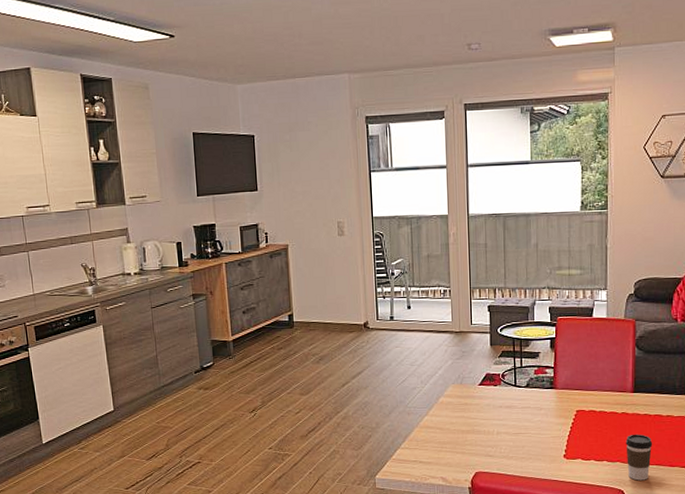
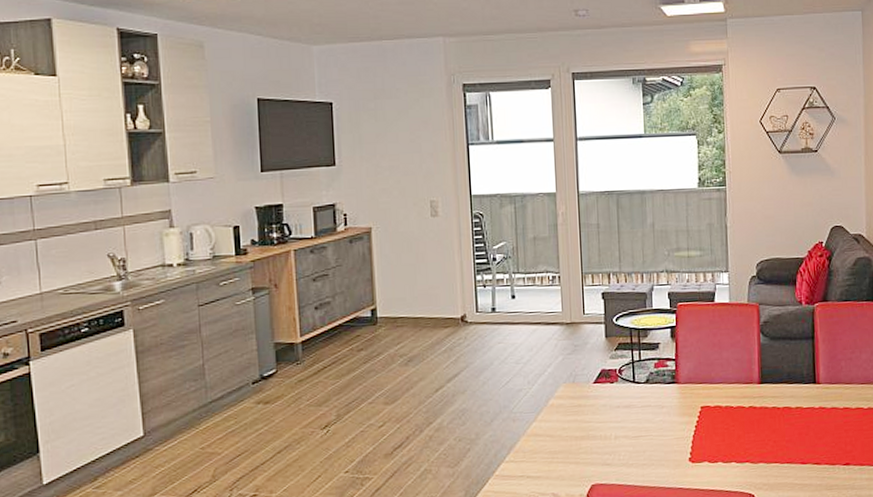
coffee cup: present [625,434,653,481] -> none [754,429,783,482]

